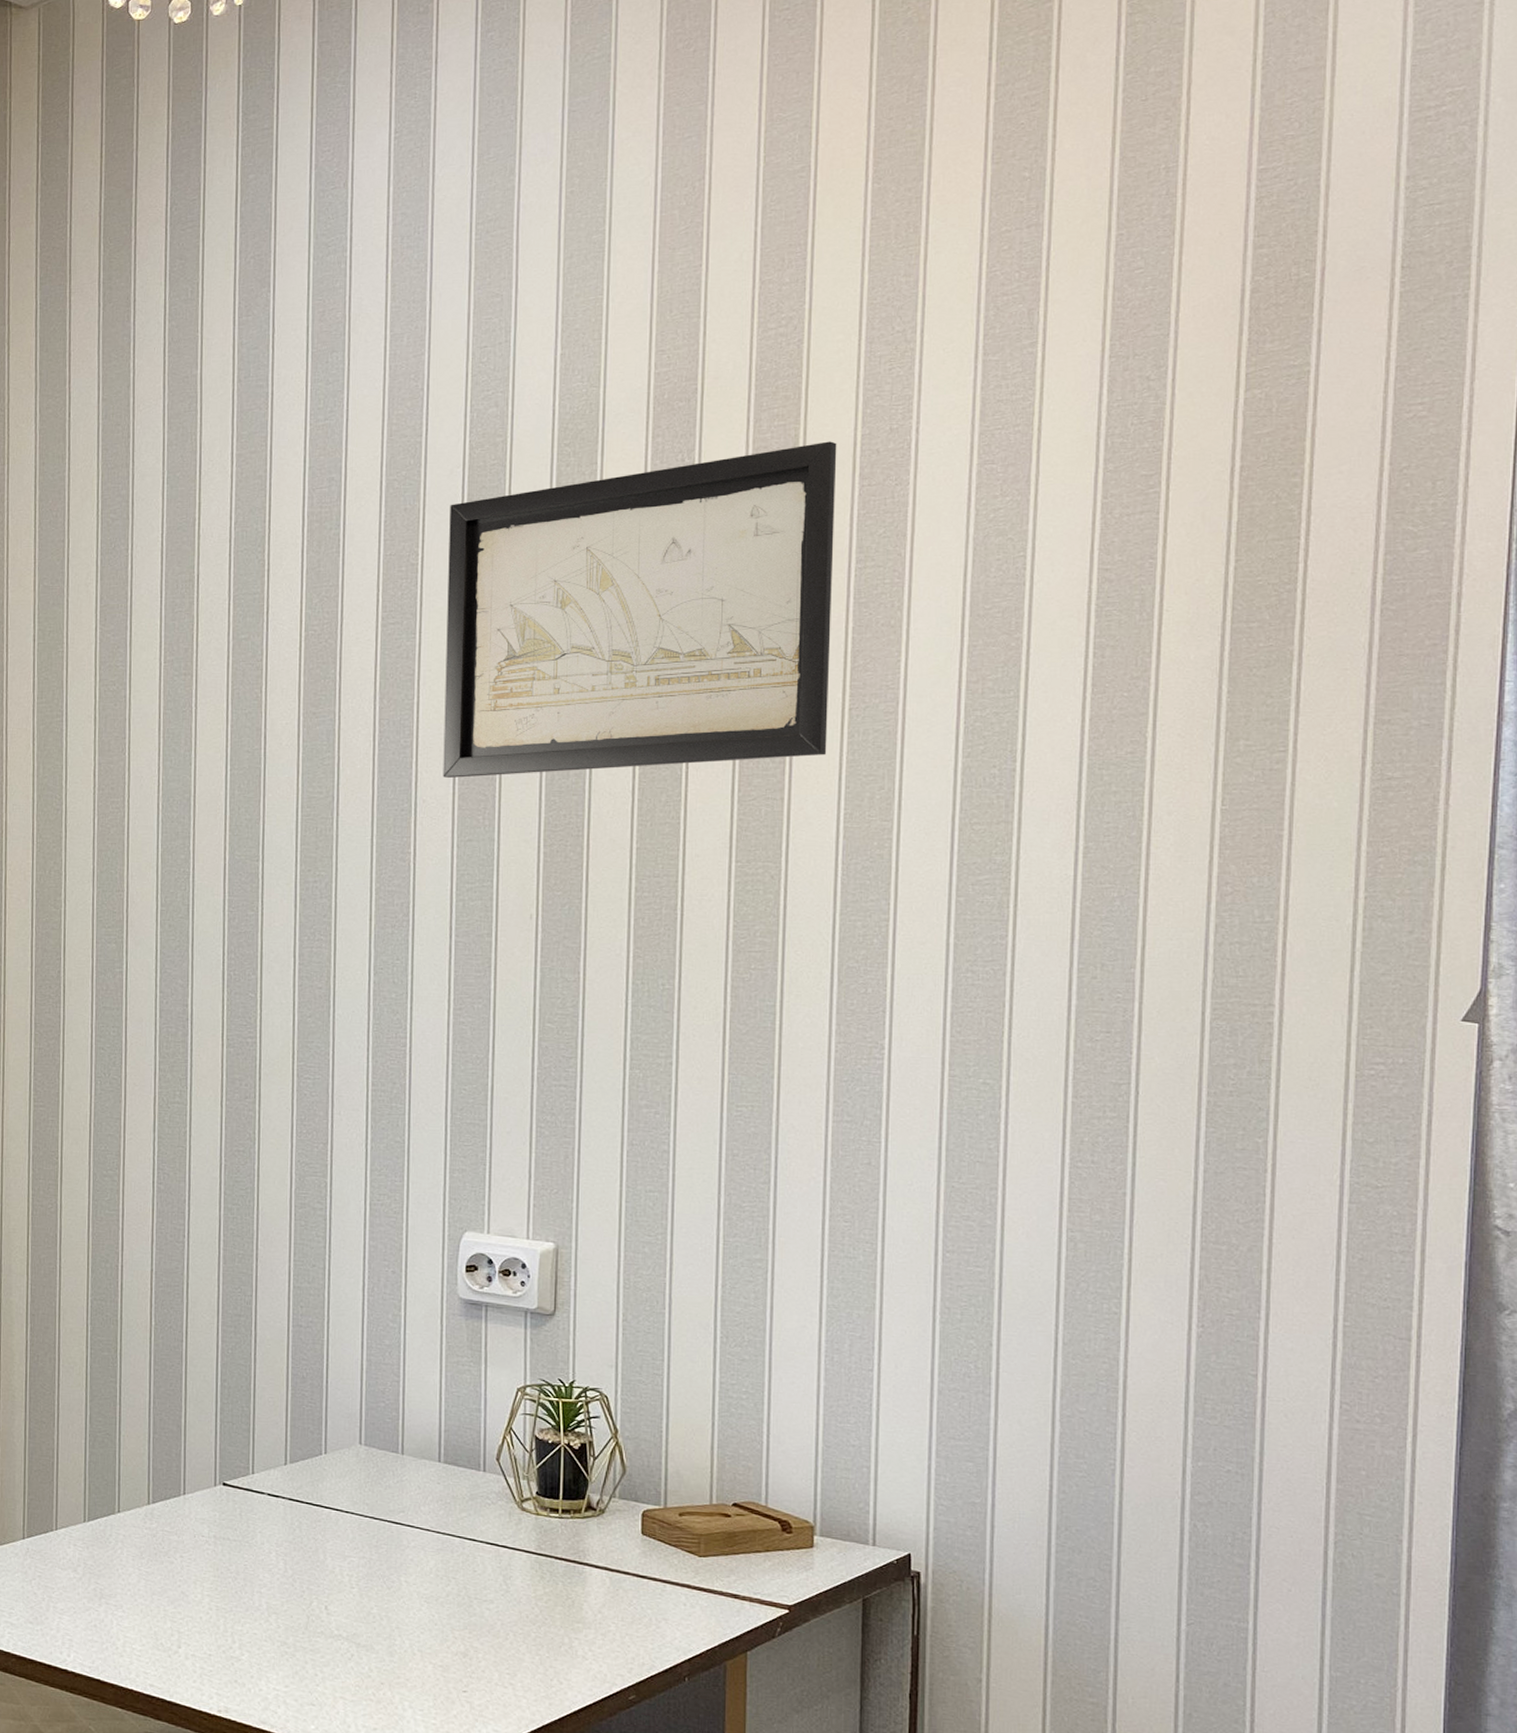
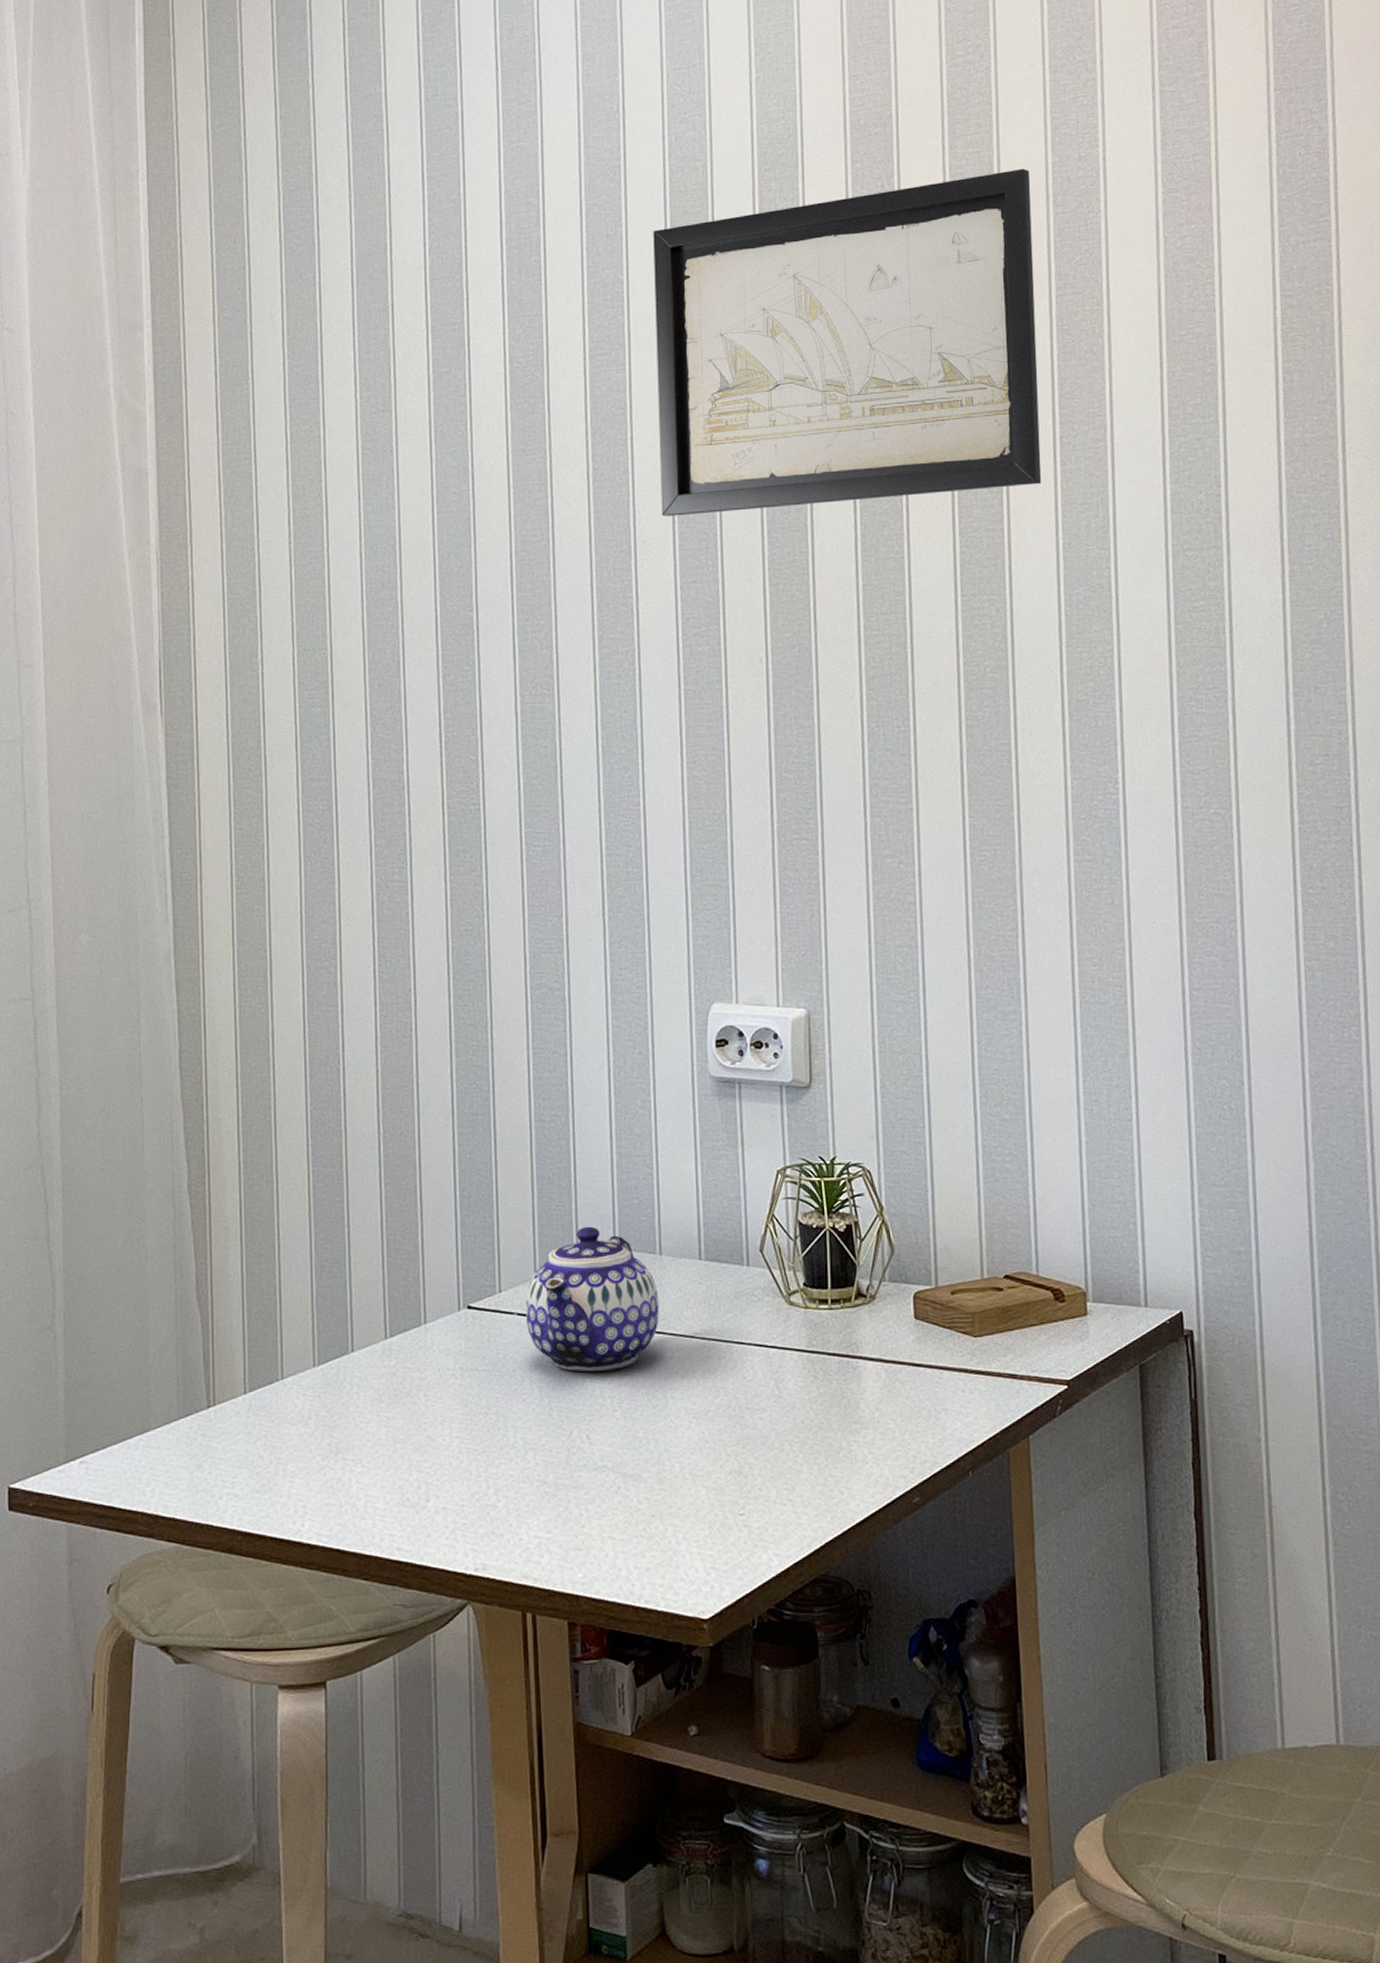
teapot: none [275,1423,399,1552] -> present [525,1226,659,1372]

